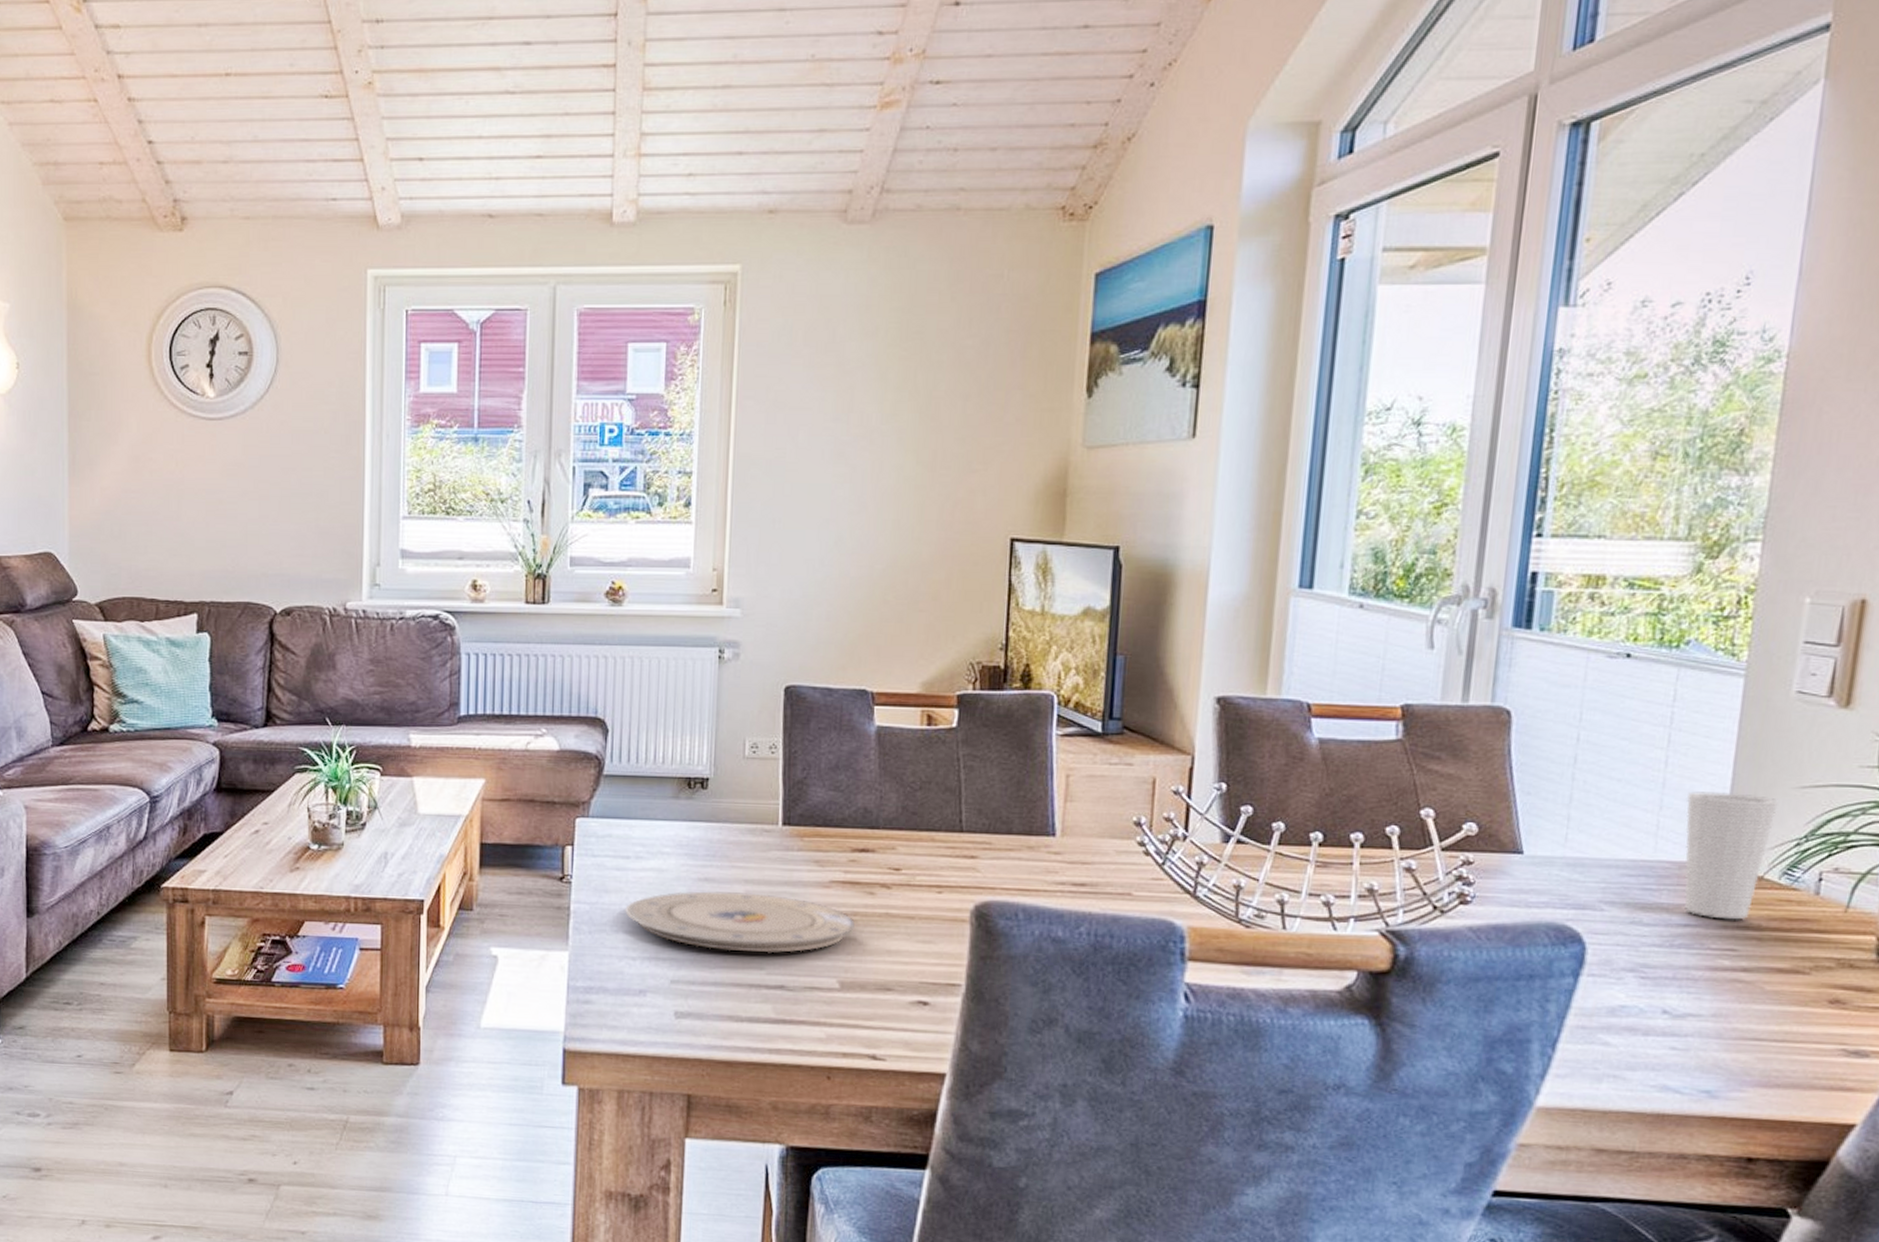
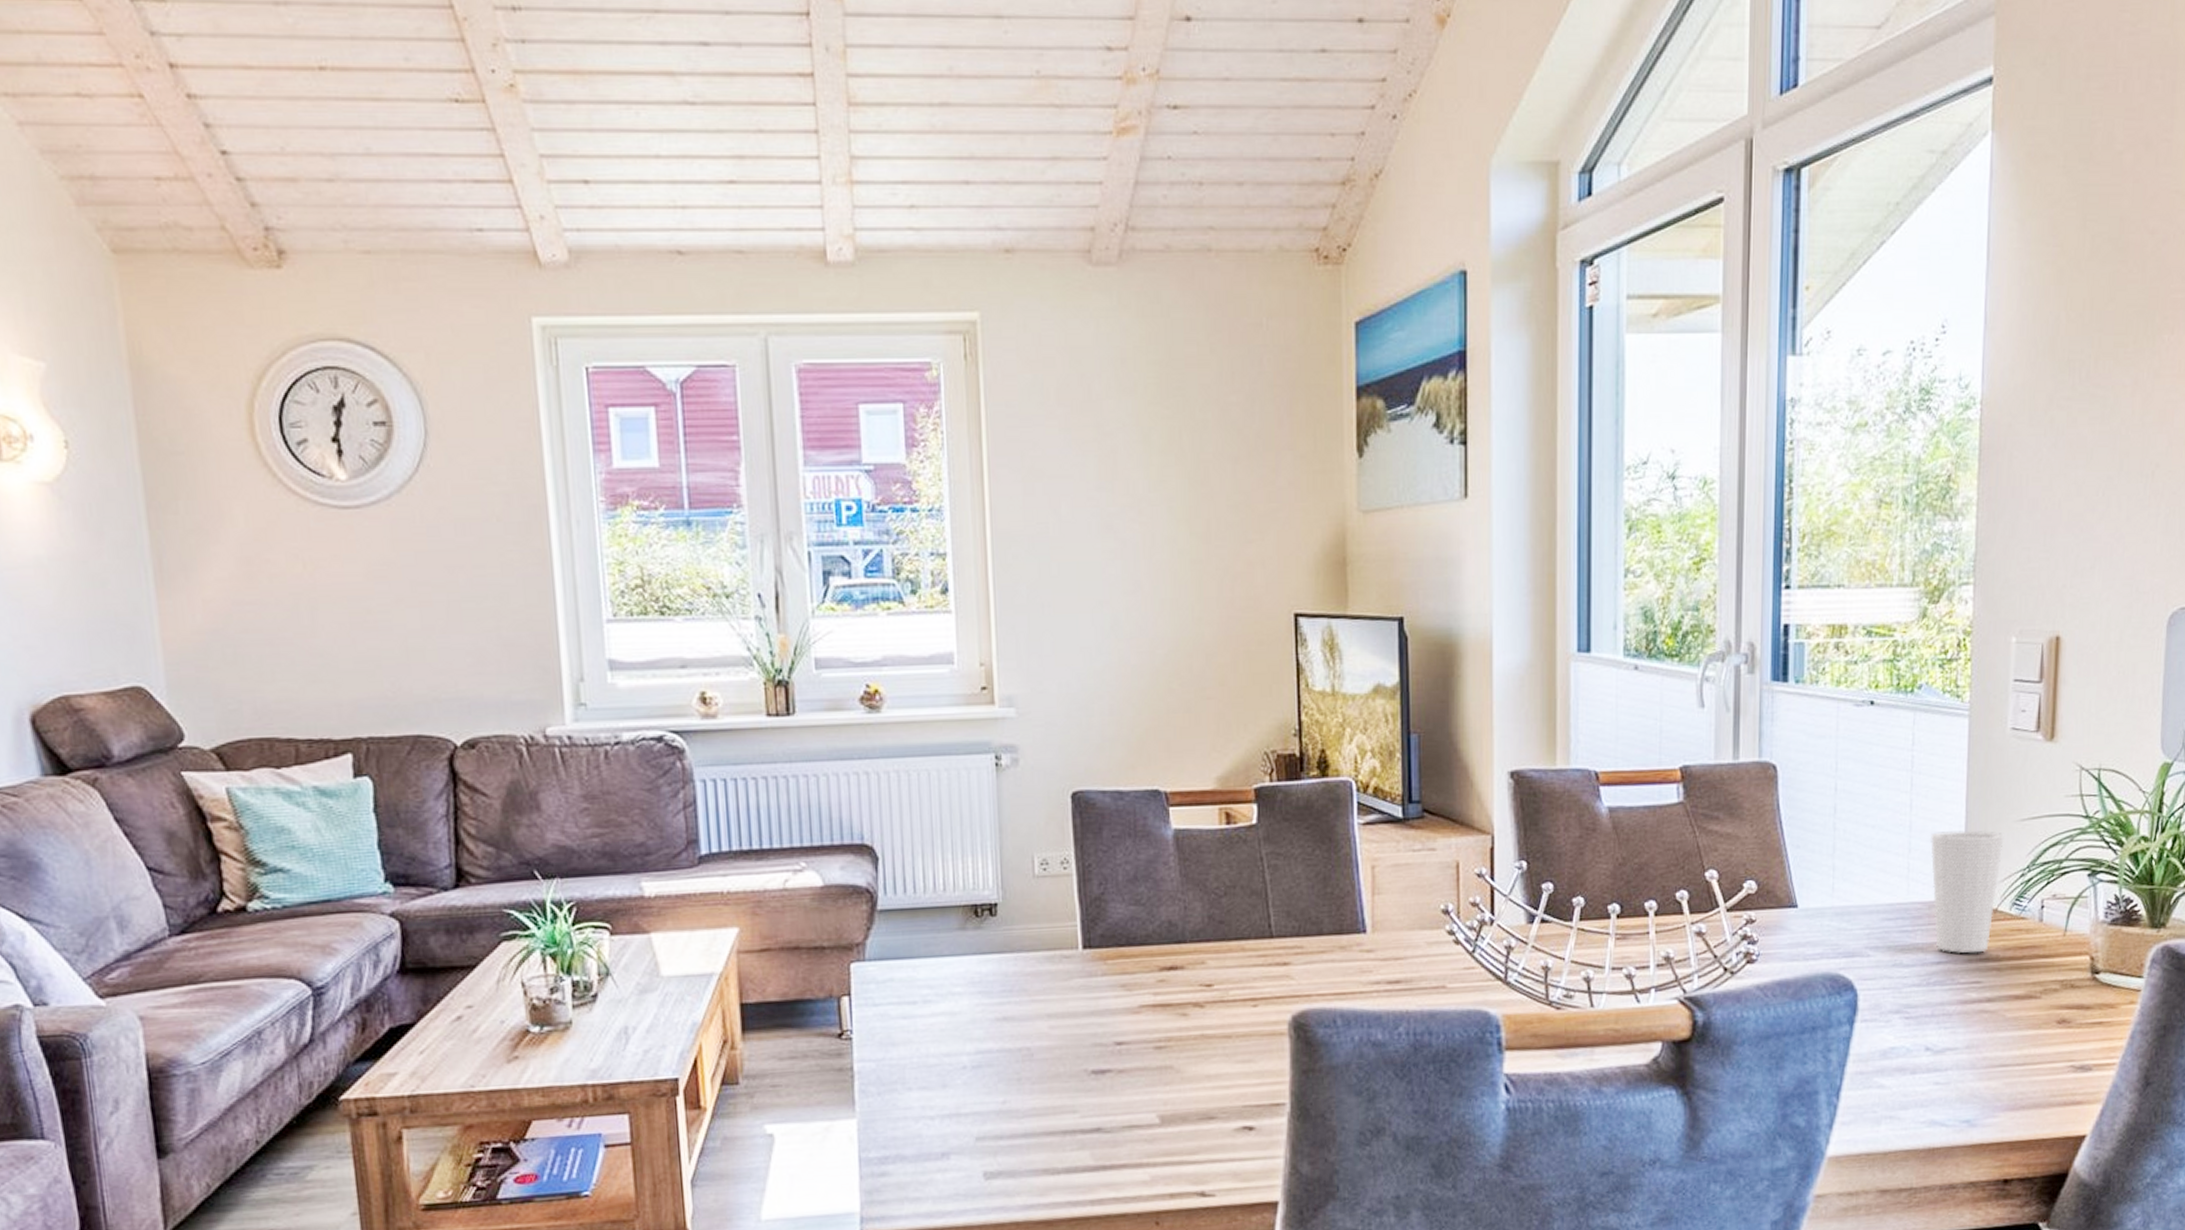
plate: present [625,891,855,953] -> none [917,1027,1170,1097]

